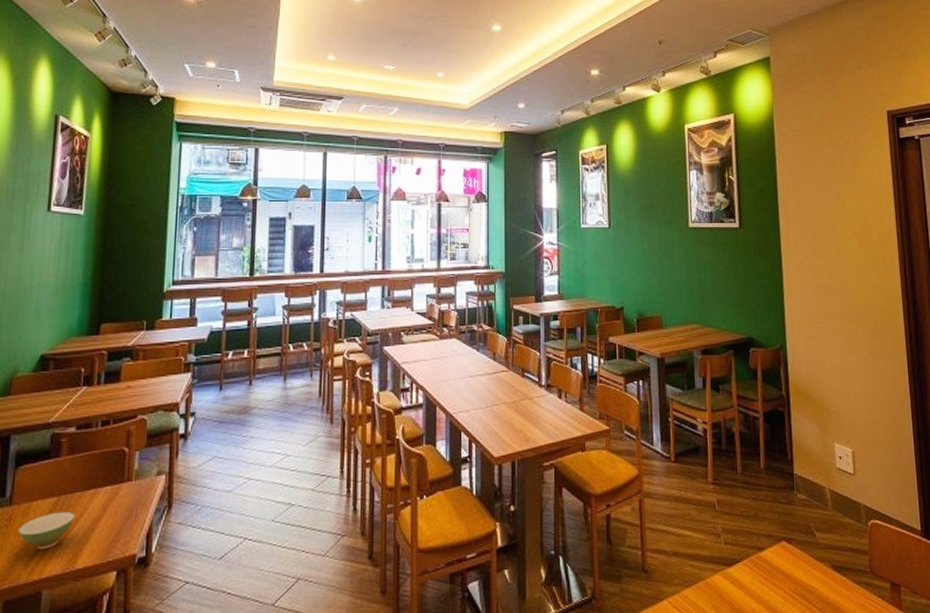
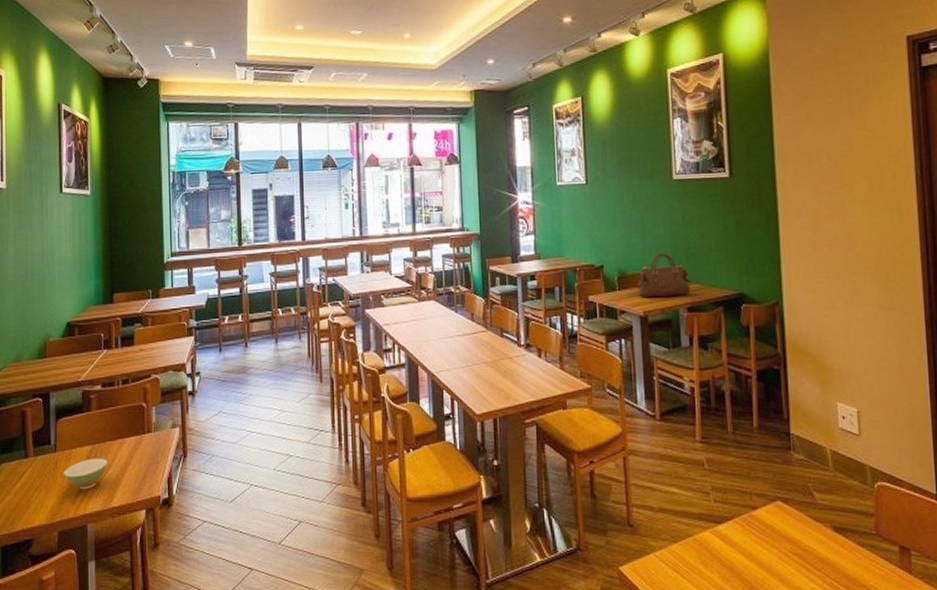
shoulder bag: none [655,297,705,340] -> present [637,253,692,298]

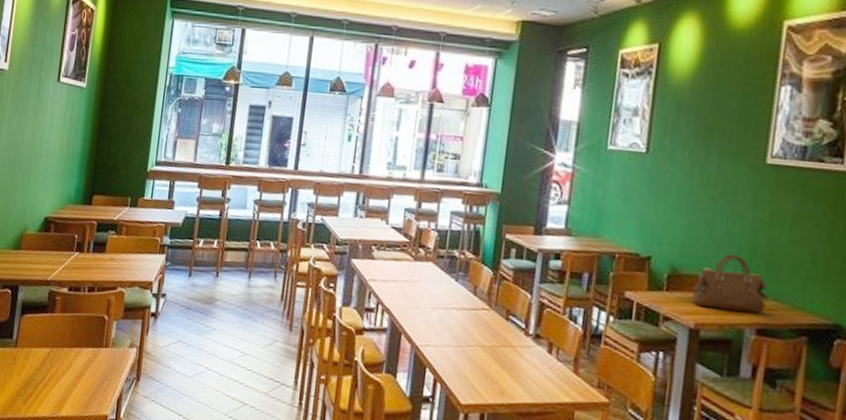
bowl: present [64,458,109,490] -> none [20,361,64,393]

